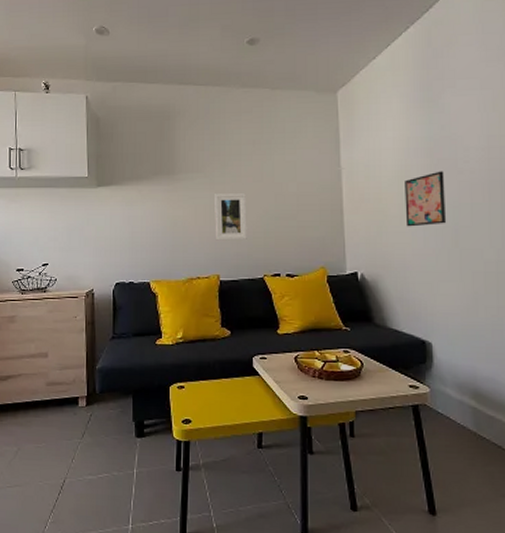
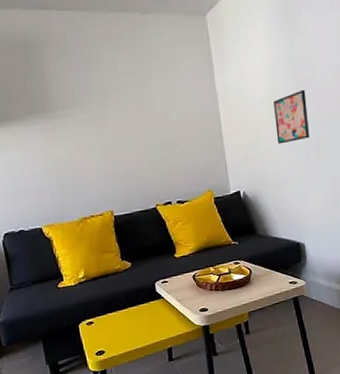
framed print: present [215,193,247,241] -> none [97,126,136,177]

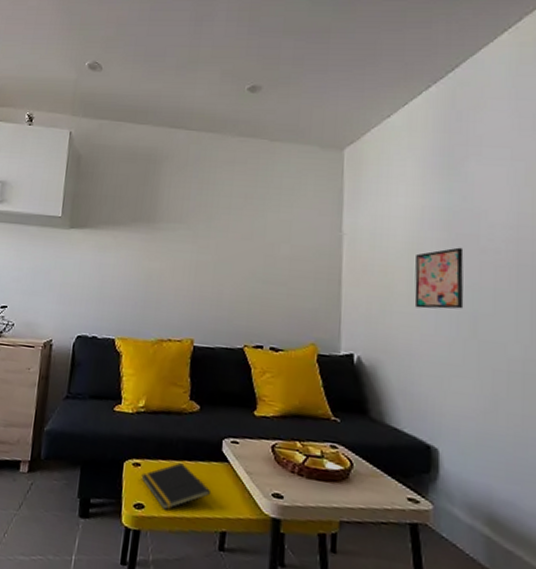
notepad: none [96,310,155,348] -> present [141,463,212,510]

